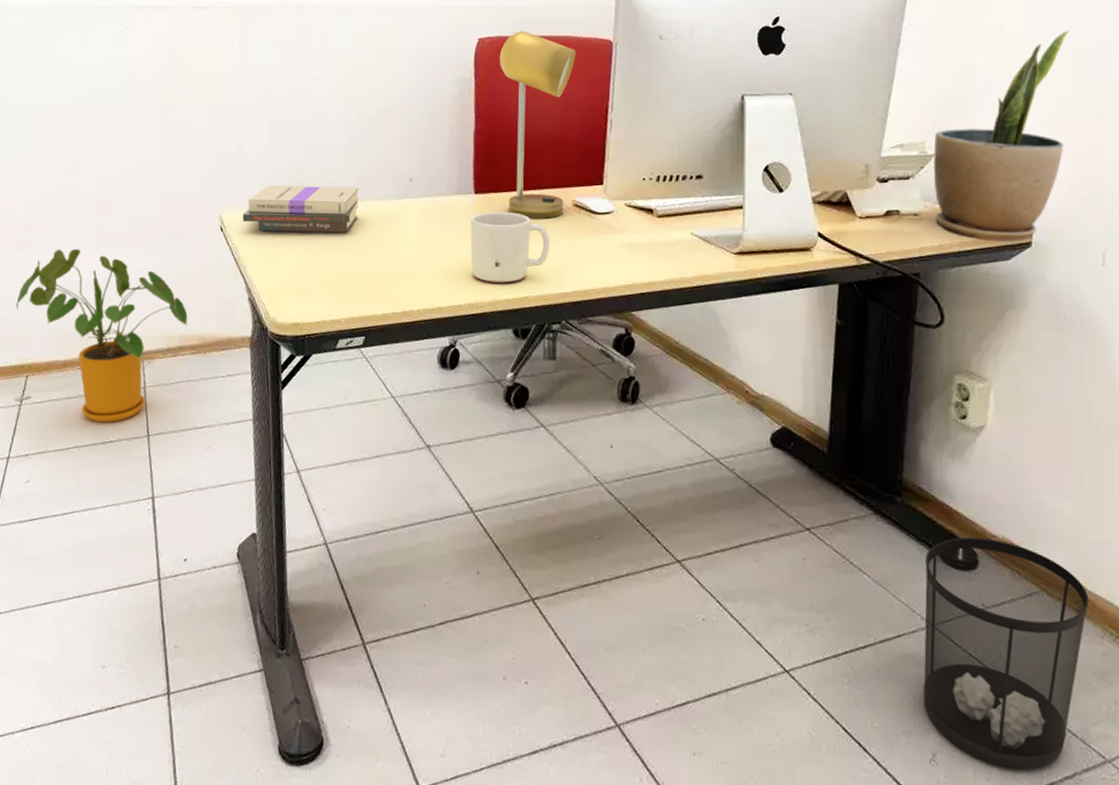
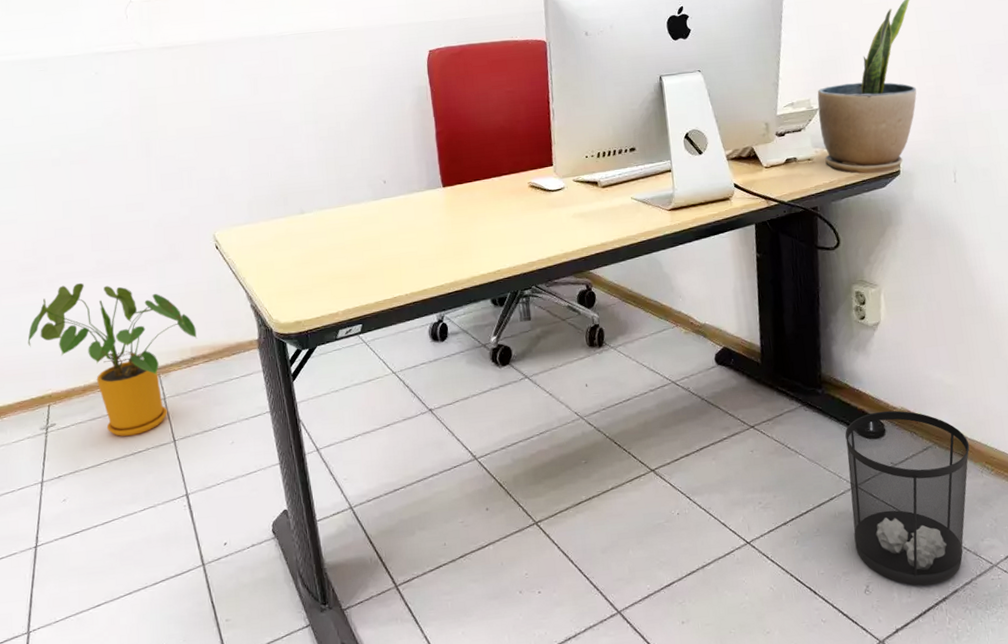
books: present [242,185,360,233] -> none [235,194,341,244]
mug: present [470,212,550,284] -> none [442,199,514,263]
desk lamp: present [499,31,576,218] -> none [449,40,522,202]

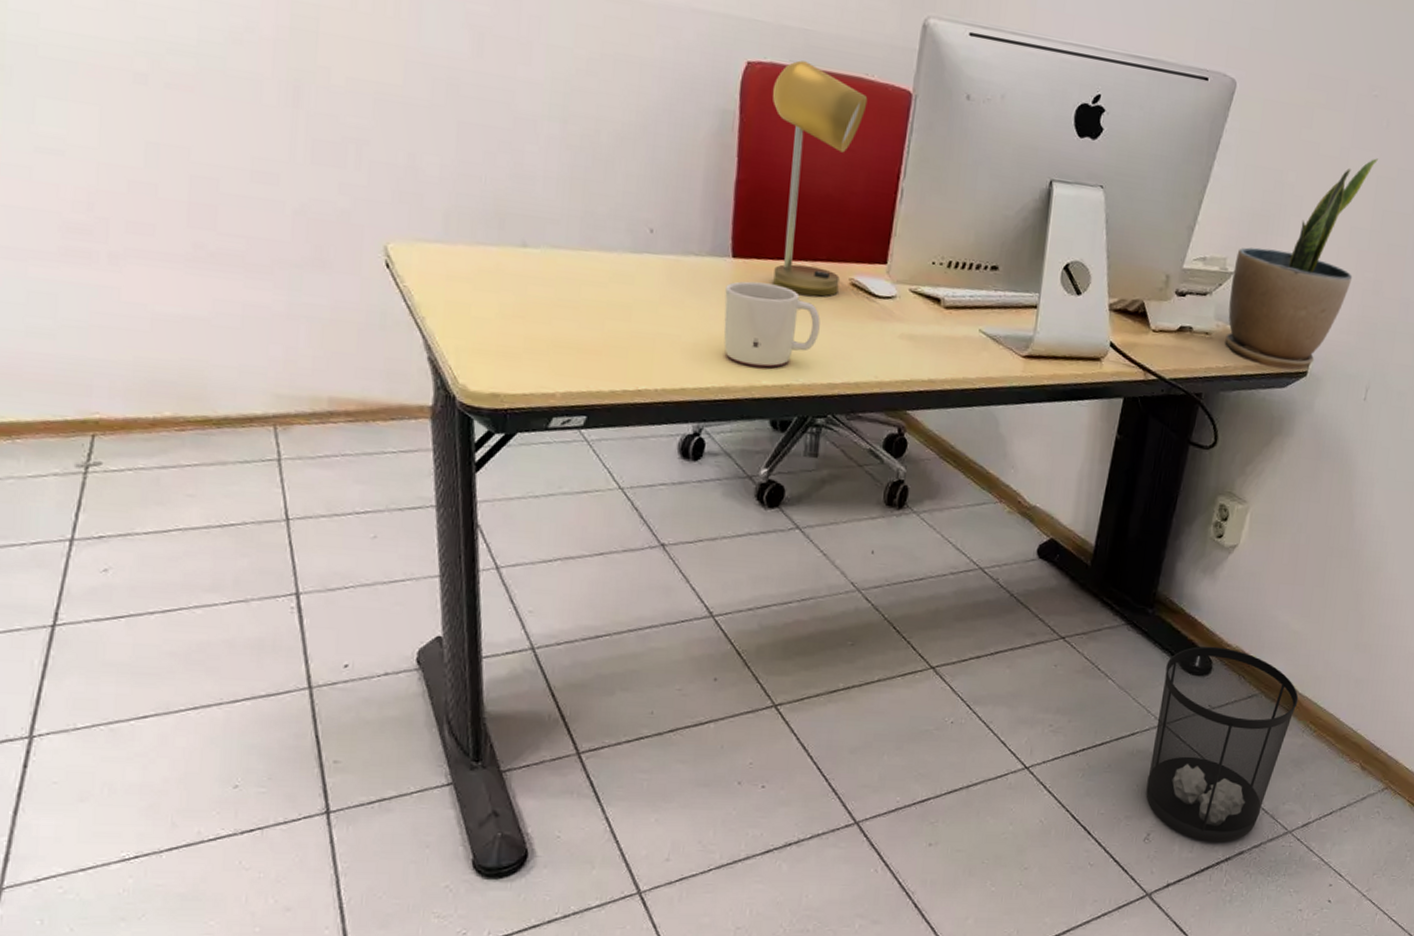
house plant: present [27,282,198,437] -> none [66,266,341,501]
mug: none [442,199,514,263] -> present [723,281,821,368]
desk lamp: none [449,40,522,202] -> present [772,60,868,297]

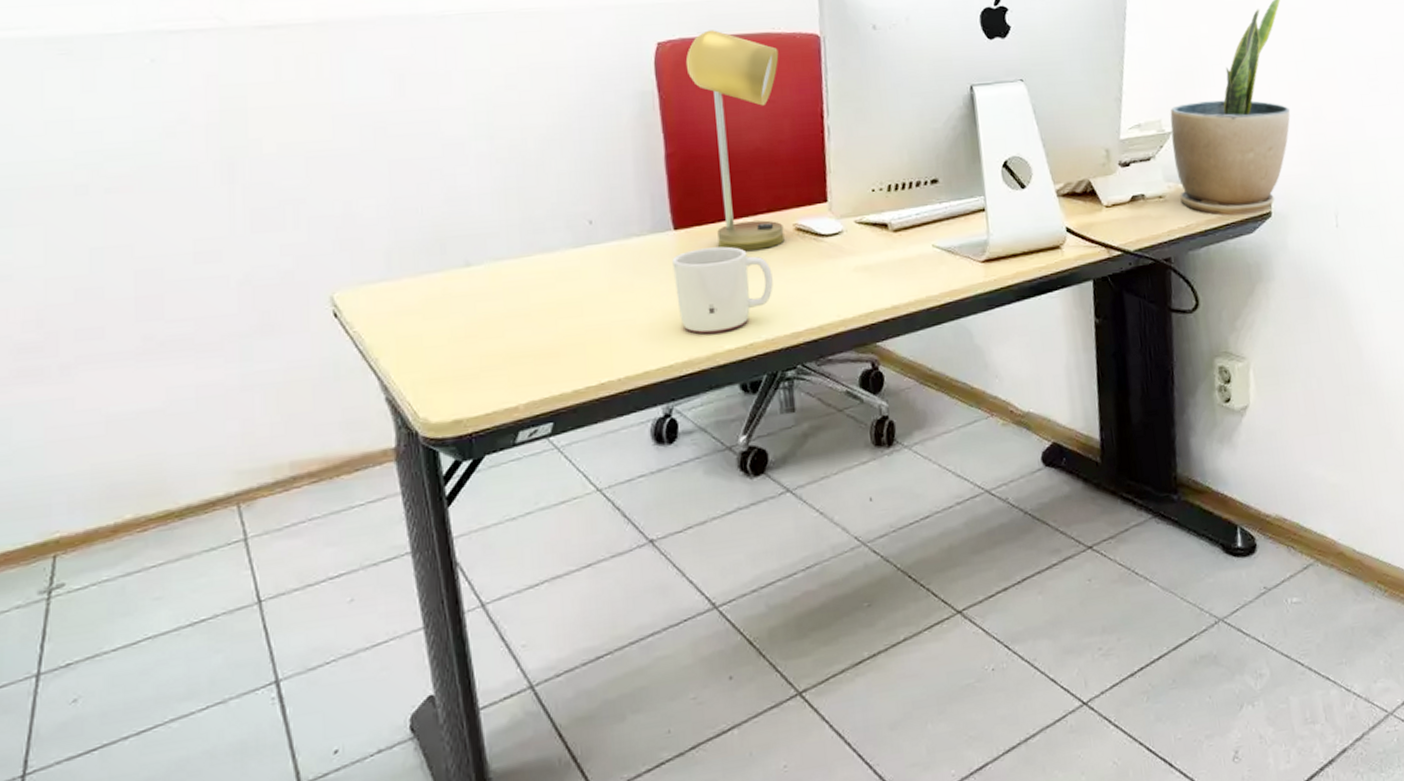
waste bin: present [1146,646,1299,843] -> none [1207,519,1359,747]

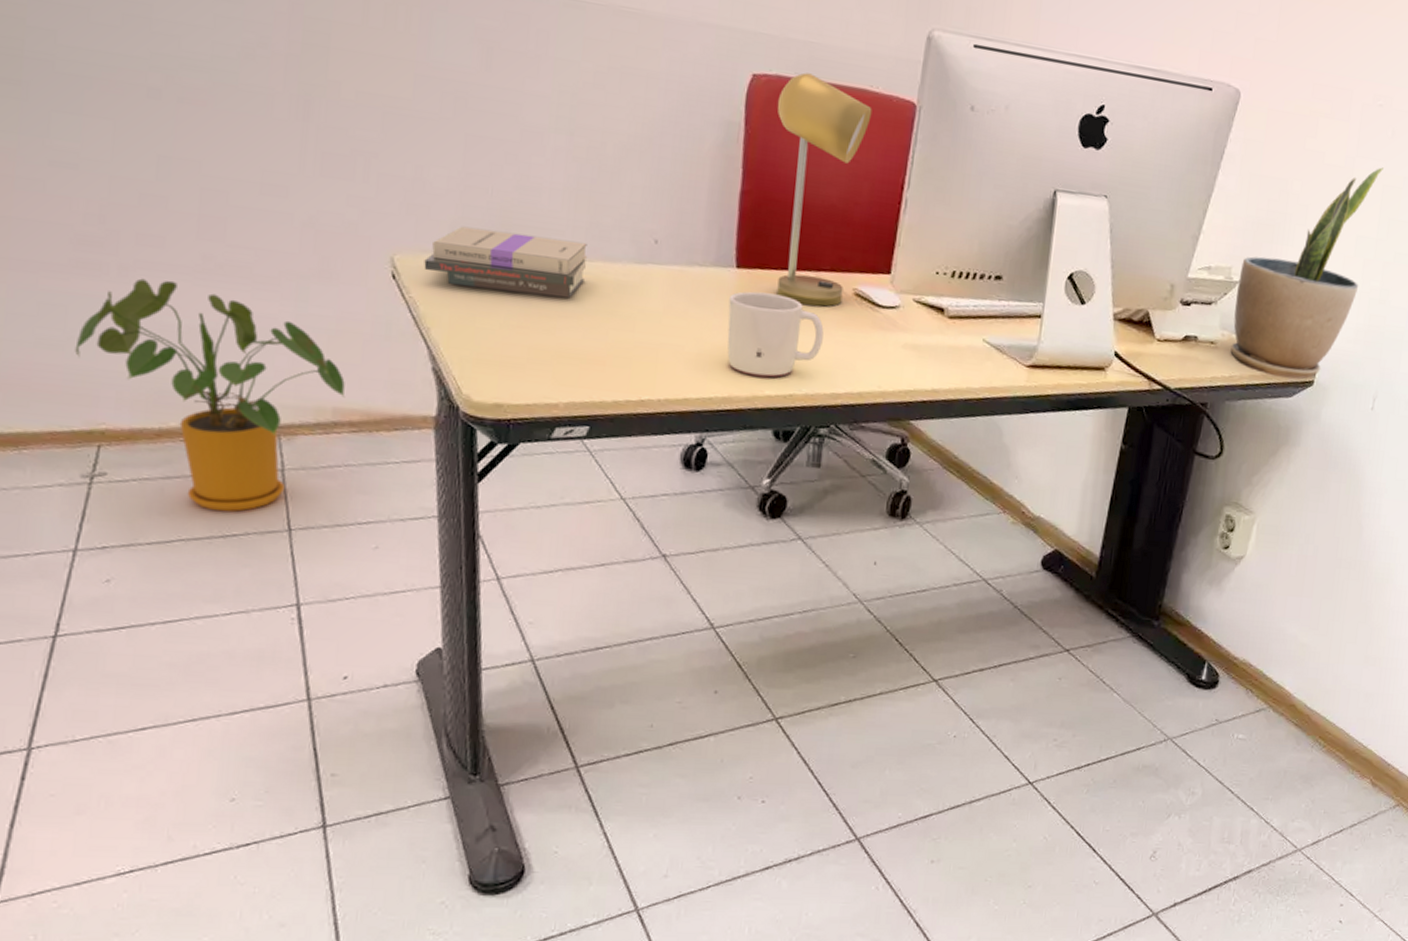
house plant: none [22,368,301,599] -> present [74,278,346,512]
books: none [364,239,526,310] -> present [424,226,588,298]

